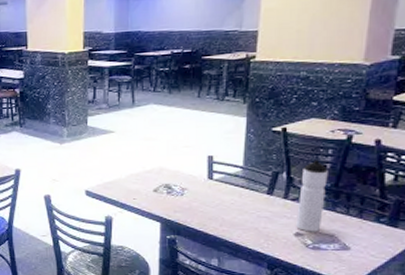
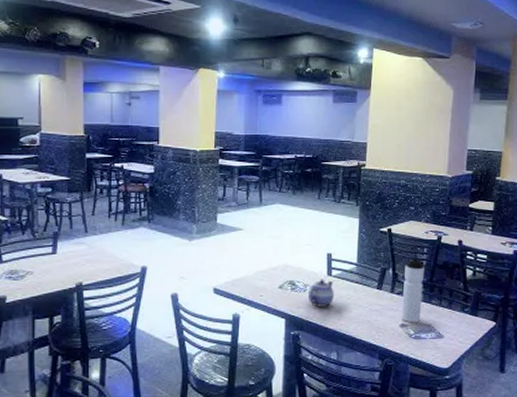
teapot: none [185,183,215,212] -> present [307,279,334,307]

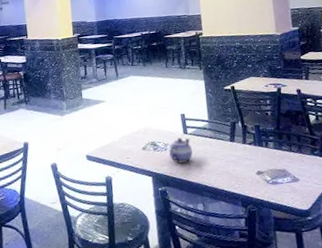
water bottle: present [401,257,424,323] -> none [252,109,275,170]

